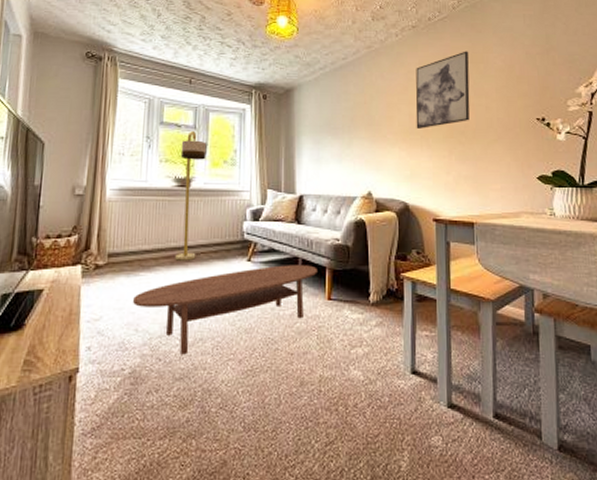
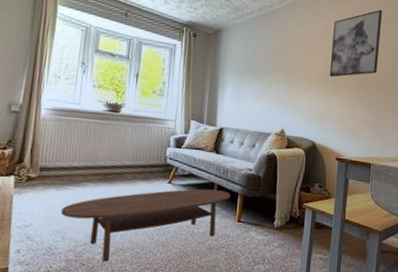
floor lamp: present [175,130,207,261] -> none [102,60,138,180]

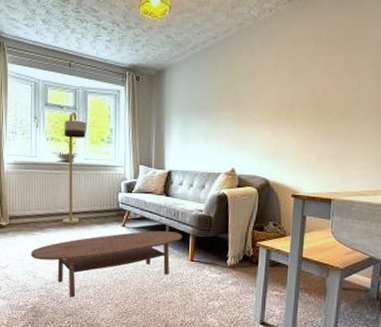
floor lamp: none [102,60,138,180] -> present [62,111,86,225]
wall art: present [329,9,383,77] -> none [283,25,347,108]

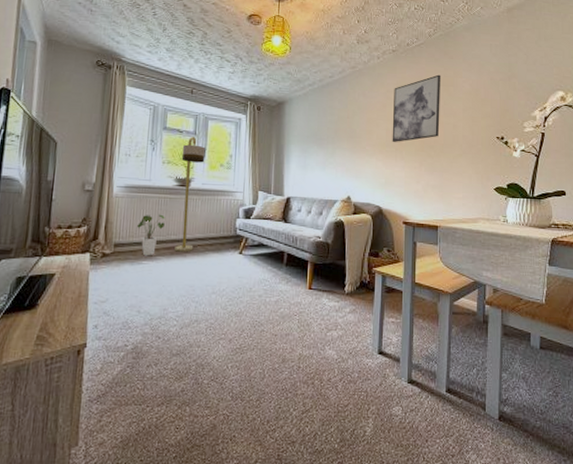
house plant: none [28,189,52,228] -> present [137,214,165,256]
coffee table: present [31,231,182,298] -> none [136,258,300,334]
wall art: none [283,25,347,108] -> present [392,74,441,142]

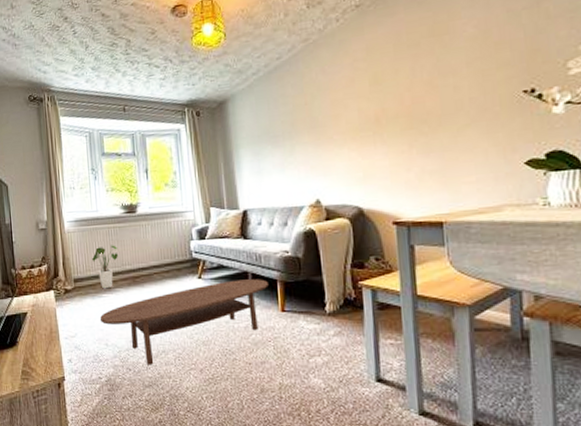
coffee table: none [136,258,300,334] -> present [100,279,268,365]
floor lamp: present [175,136,206,252] -> none [123,157,150,282]
wall art: present [392,74,441,142] -> none [363,22,433,124]

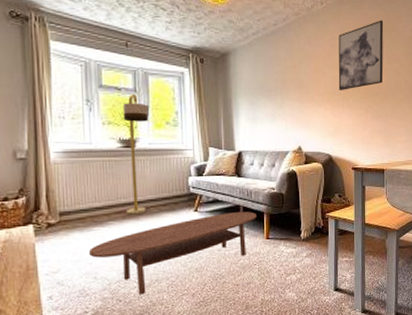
house plant: present [92,245,118,289] -> none [82,178,112,223]
floor lamp: none [123,157,150,282] -> present [122,93,149,215]
wall art: none [363,22,433,124] -> present [338,20,384,90]

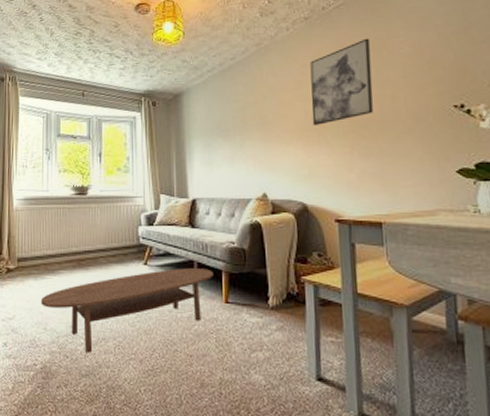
floor lamp: present [122,93,149,215] -> none [77,140,101,265]

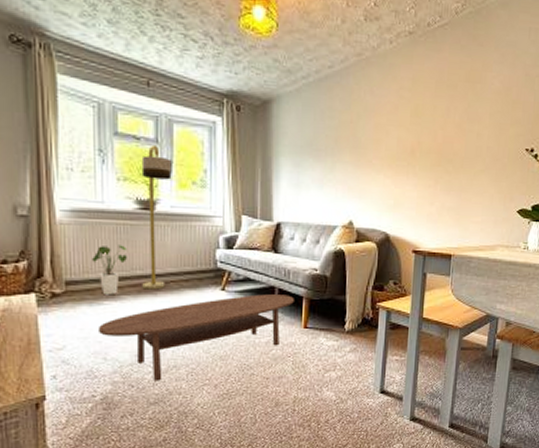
house plant: none [38,226,65,270] -> present [92,245,127,296]
floor lamp: none [77,140,101,265] -> present [141,144,172,290]
wall art: present [310,38,373,125] -> none [403,67,467,155]

